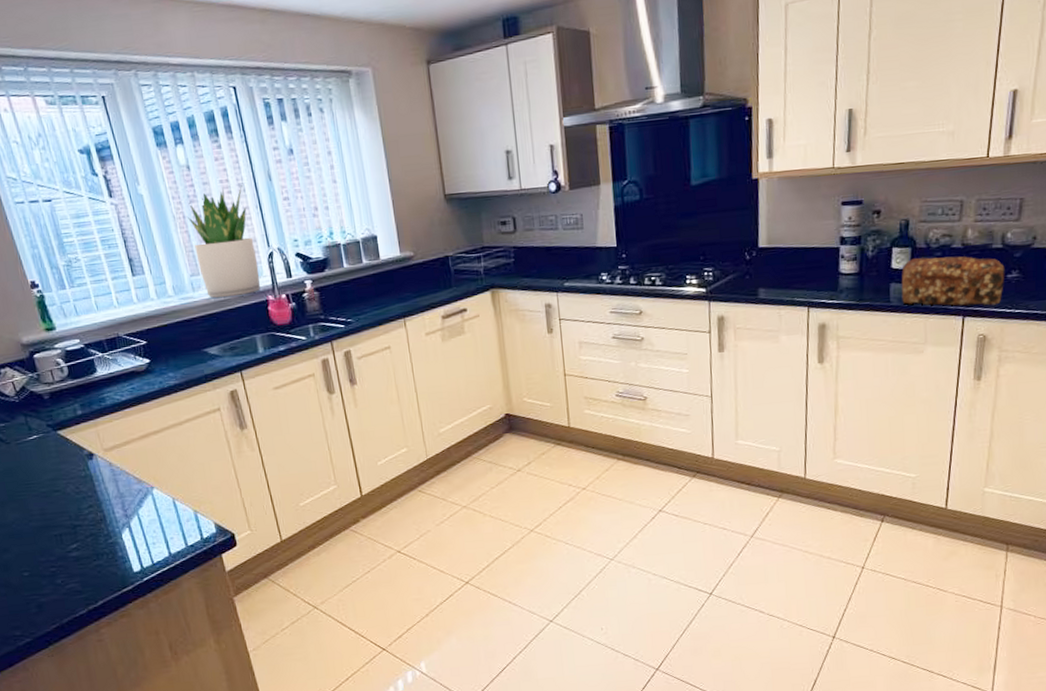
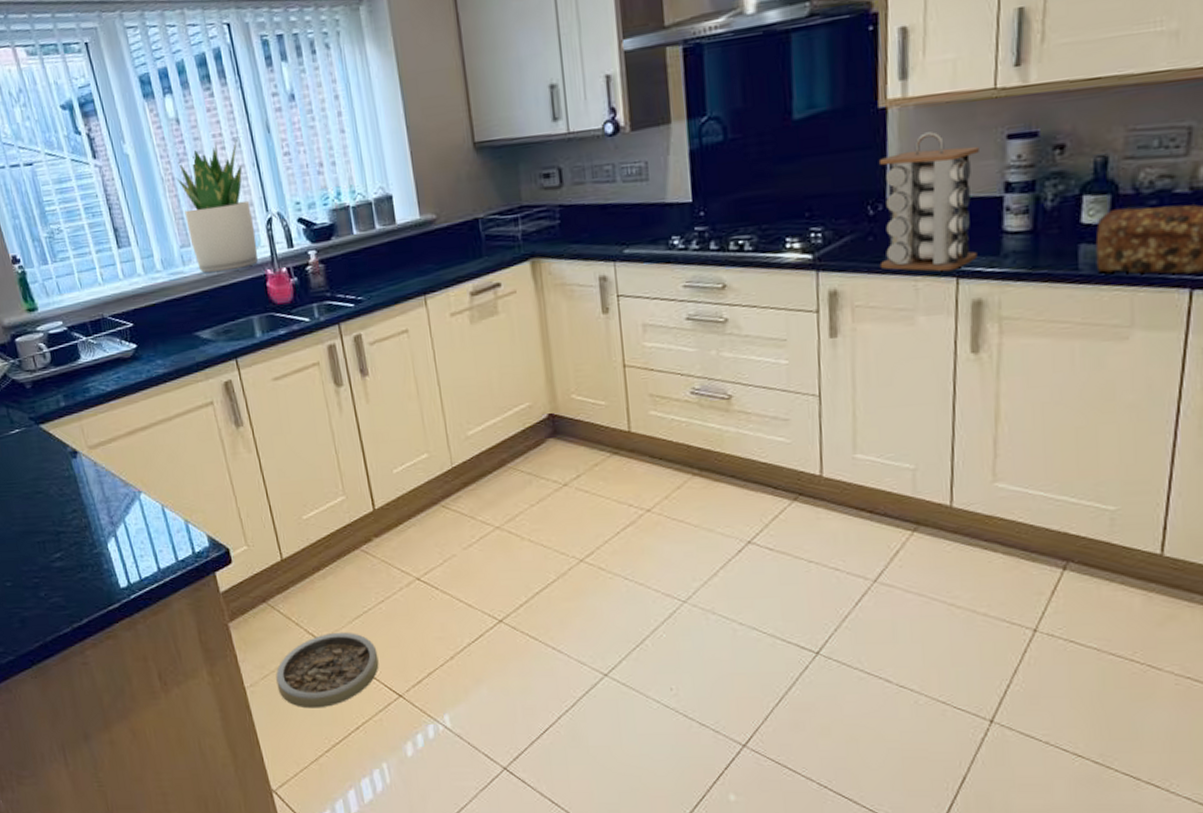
pet bowl: none [276,599,366,666] -> present [276,632,379,709]
spice rack: none [754,198,823,303] -> present [879,132,979,273]

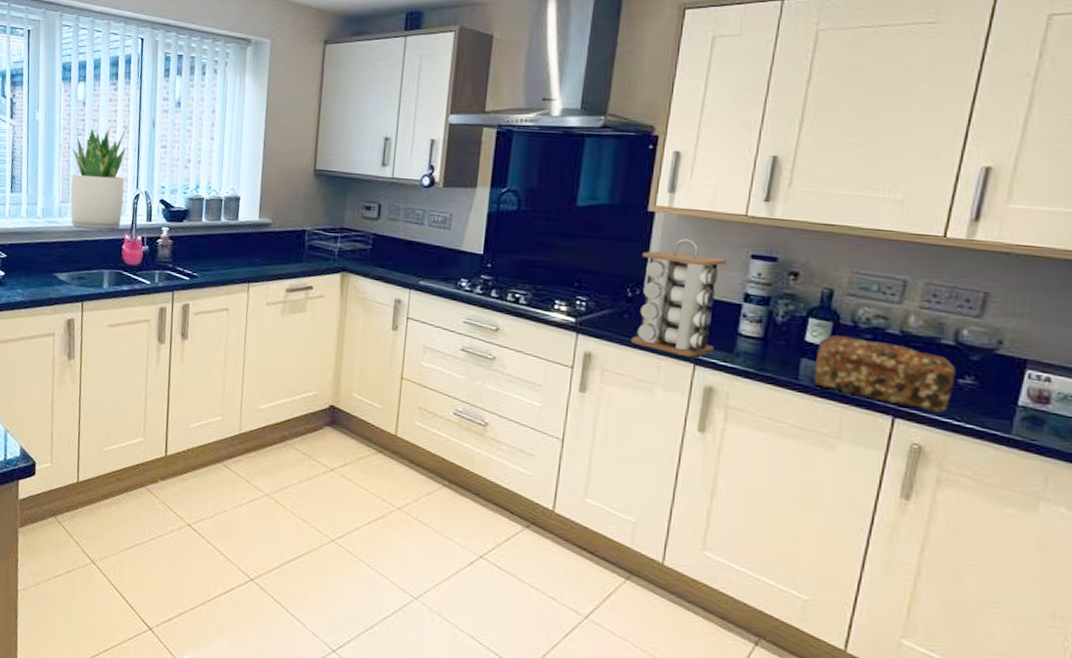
pet bowl: present [276,632,379,709] -> none [45,556,140,625]

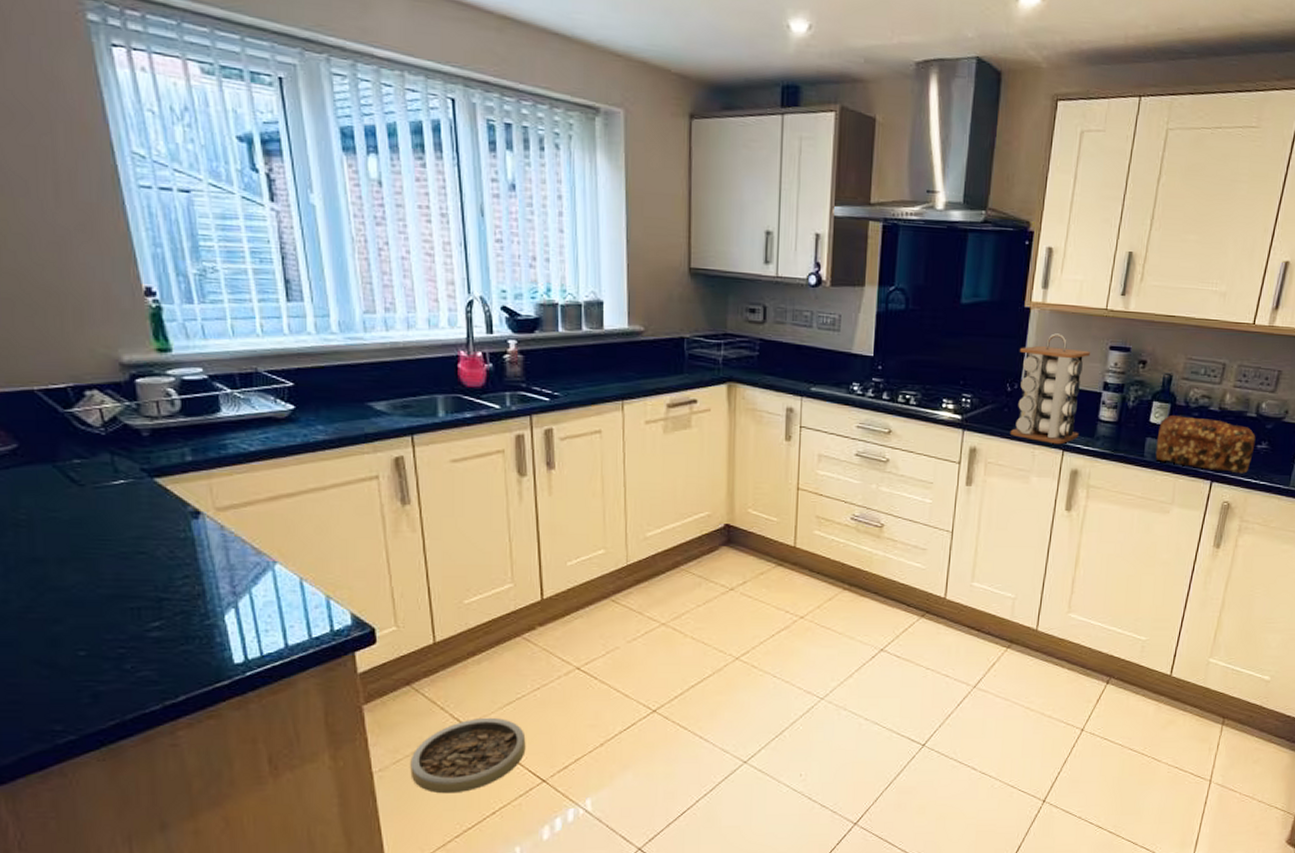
pet bowl: none [45,556,140,625] -> present [410,717,526,794]
planter: present [70,125,127,230] -> none [369,212,453,345]

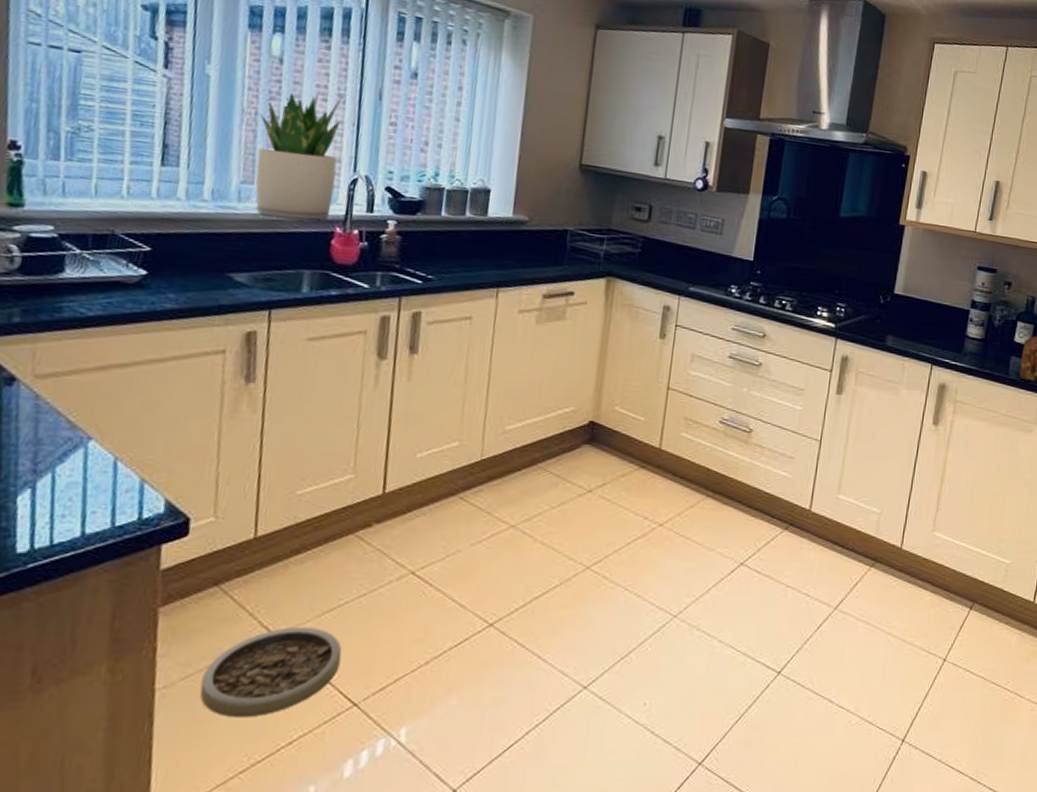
planter: none [369,212,453,345] -> present [255,91,343,220]
spice rack: present [1010,333,1090,445] -> none [881,251,959,359]

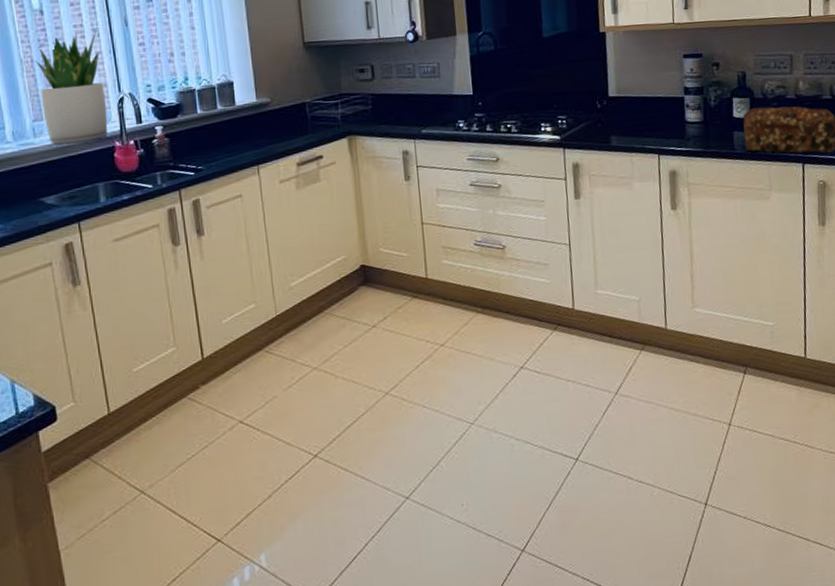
pet bowl: present [200,626,342,718] -> none [93,481,199,565]

